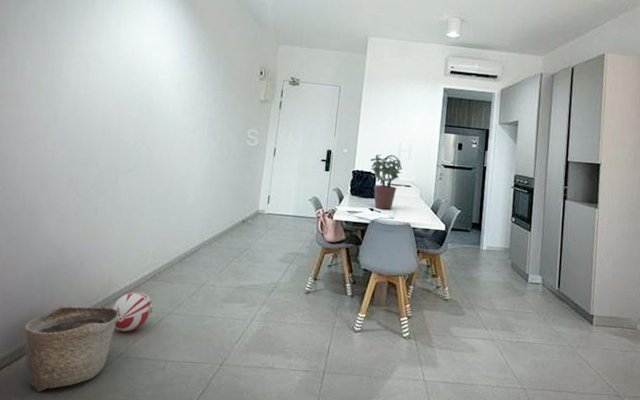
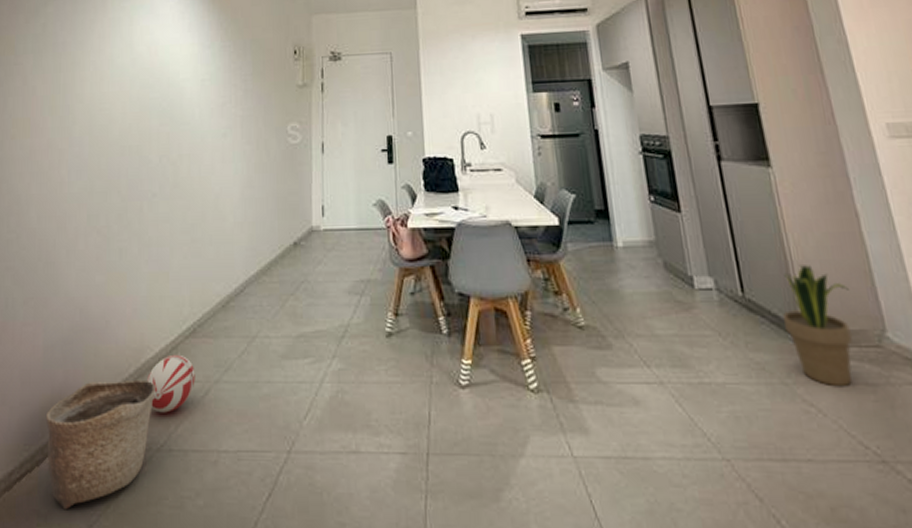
potted plant: present [370,153,402,211] -> none [443,131,487,207]
potted plant: none [580,274,626,351] -> present [782,265,853,387]

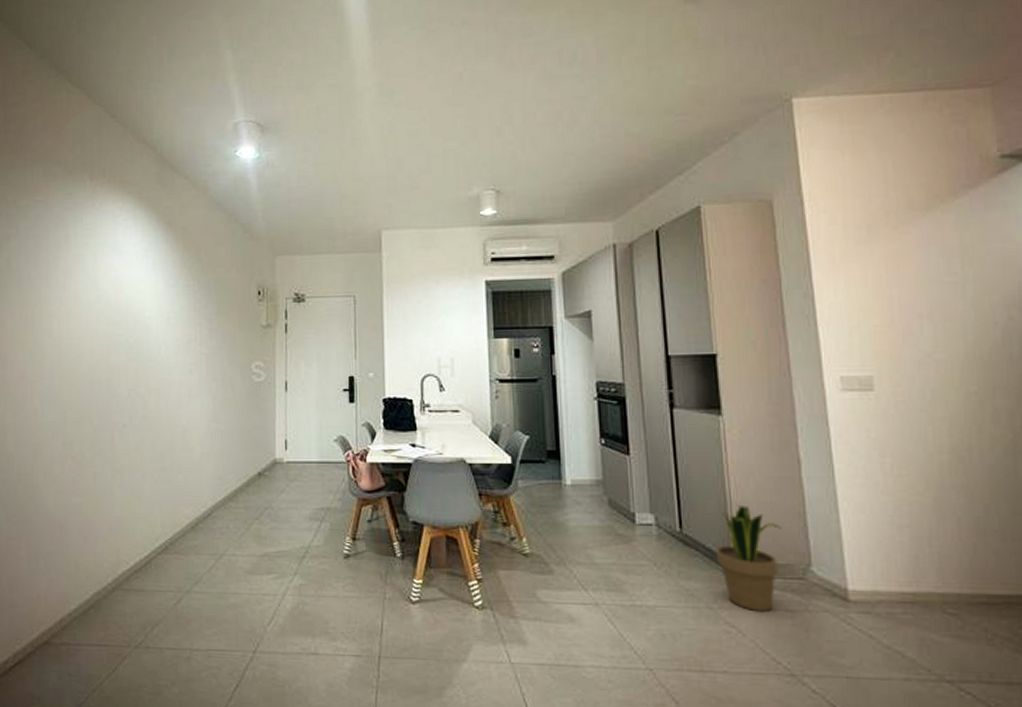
basket: present [46,379,155,510] -> none [34,588,132,693]
ball: present [146,354,195,413] -> none [123,567,168,617]

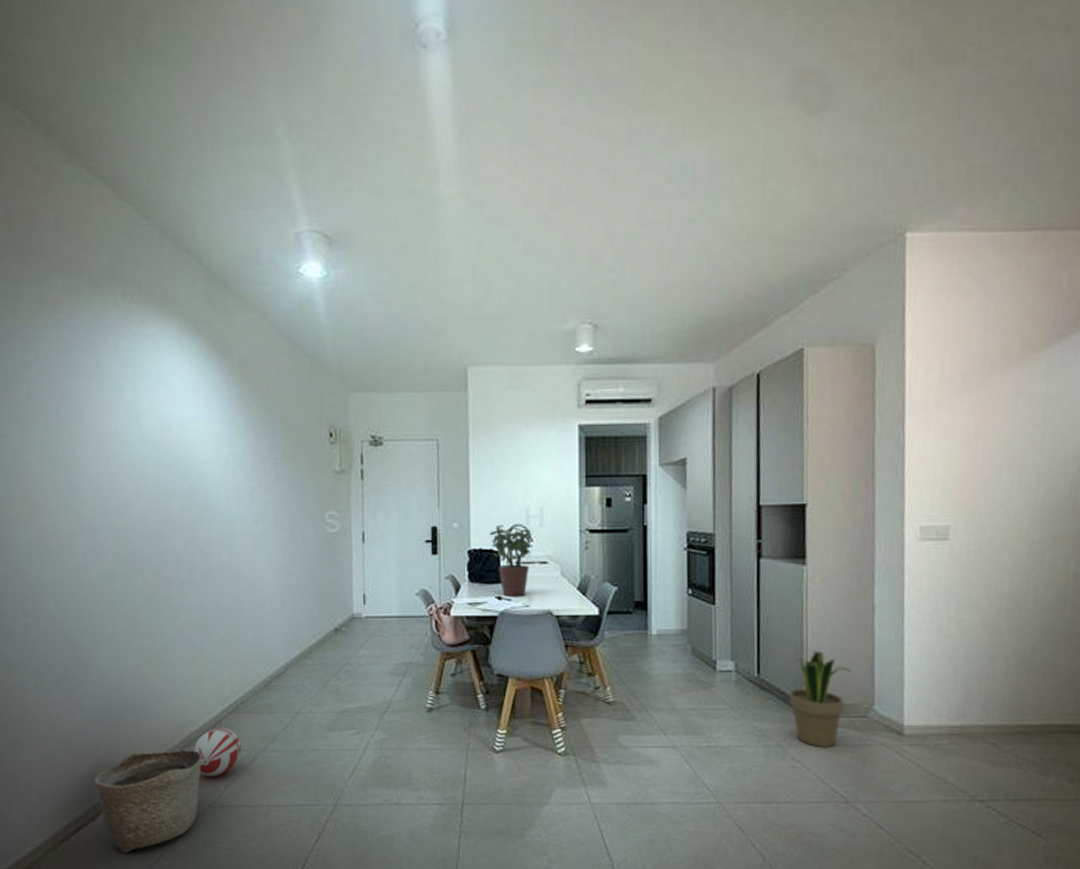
basket: none [34,588,132,693] -> present [94,749,203,854]
ball: none [123,567,168,617] -> present [192,728,242,776]
potted plant: none [403,374,446,445] -> present [490,524,534,598]

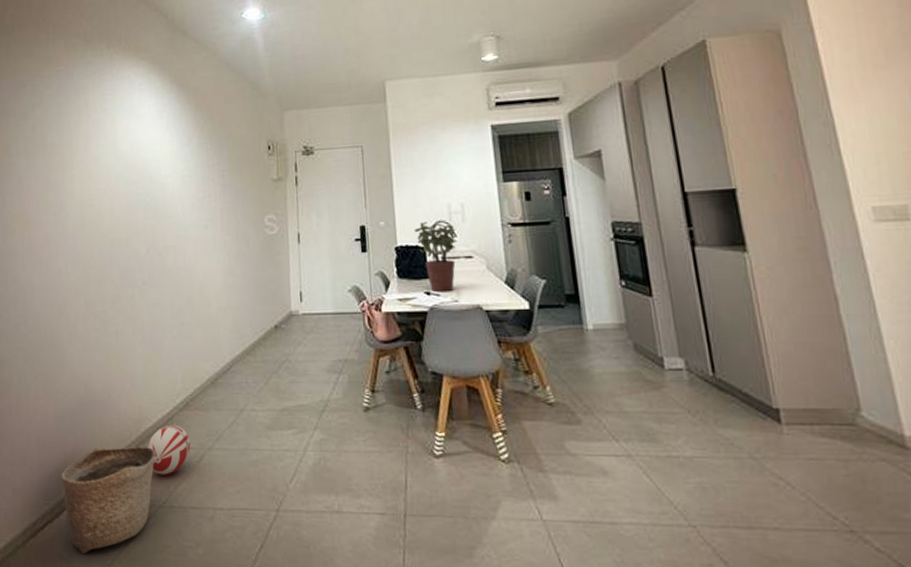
potted plant: present [789,651,851,748] -> none [753,347,826,462]

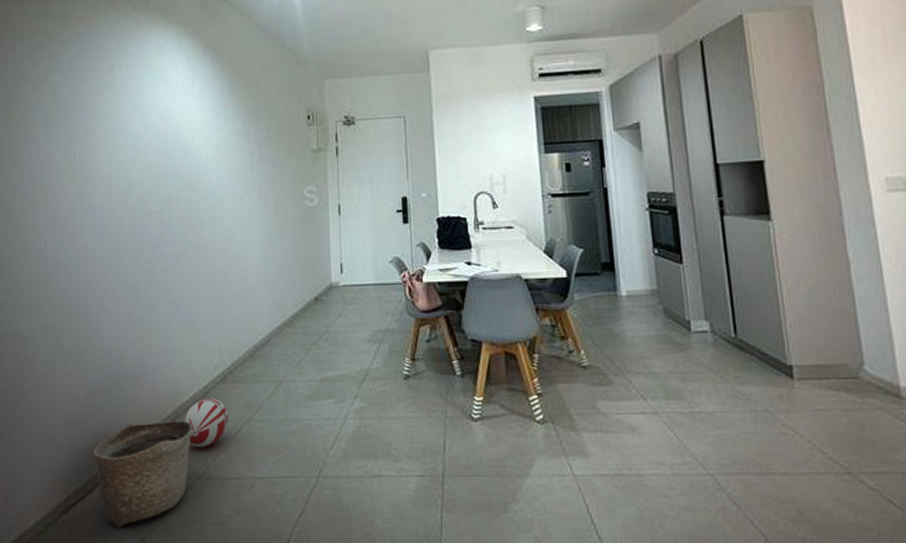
potted plant: present [415,221,458,293] -> none [456,192,499,263]

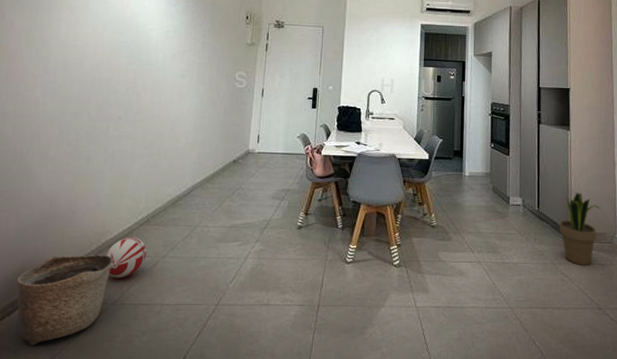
potted plant: none [770,308,833,413] -> present [559,193,601,266]

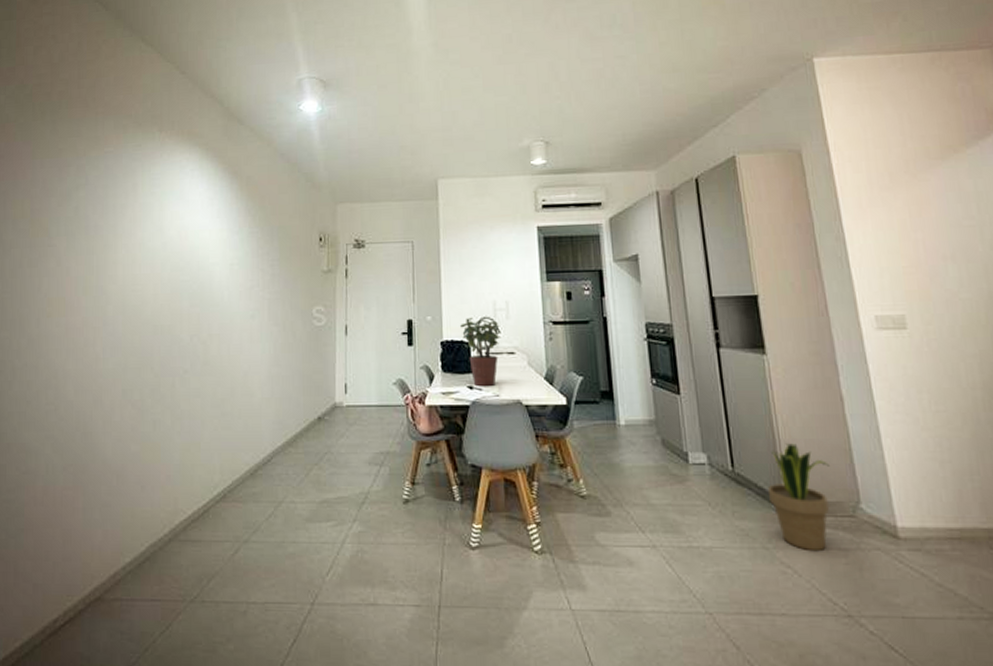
basket: present [17,254,113,346] -> none [87,539,189,653]
ball: present [105,237,147,278] -> none [180,517,226,569]
potted plant: none [355,89,385,143] -> present [460,317,502,387]

